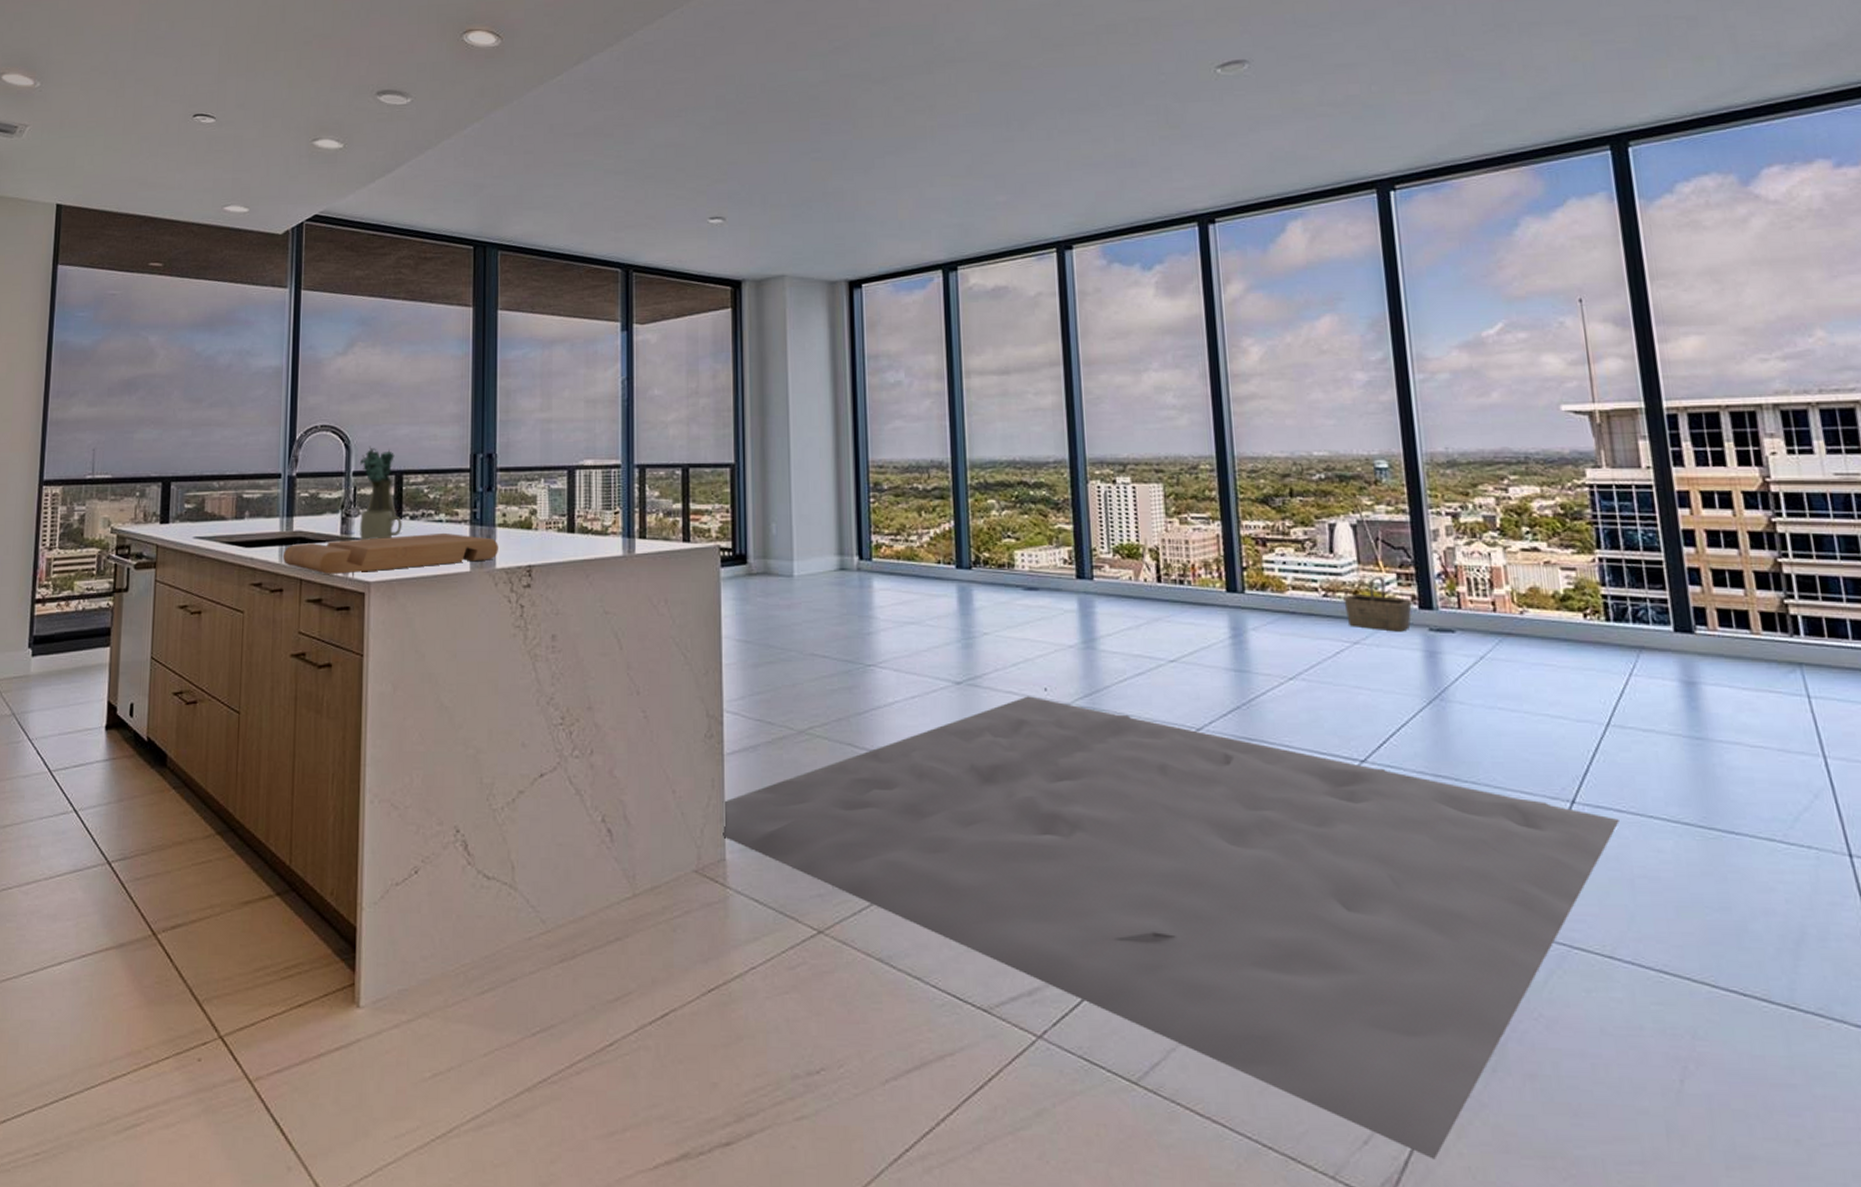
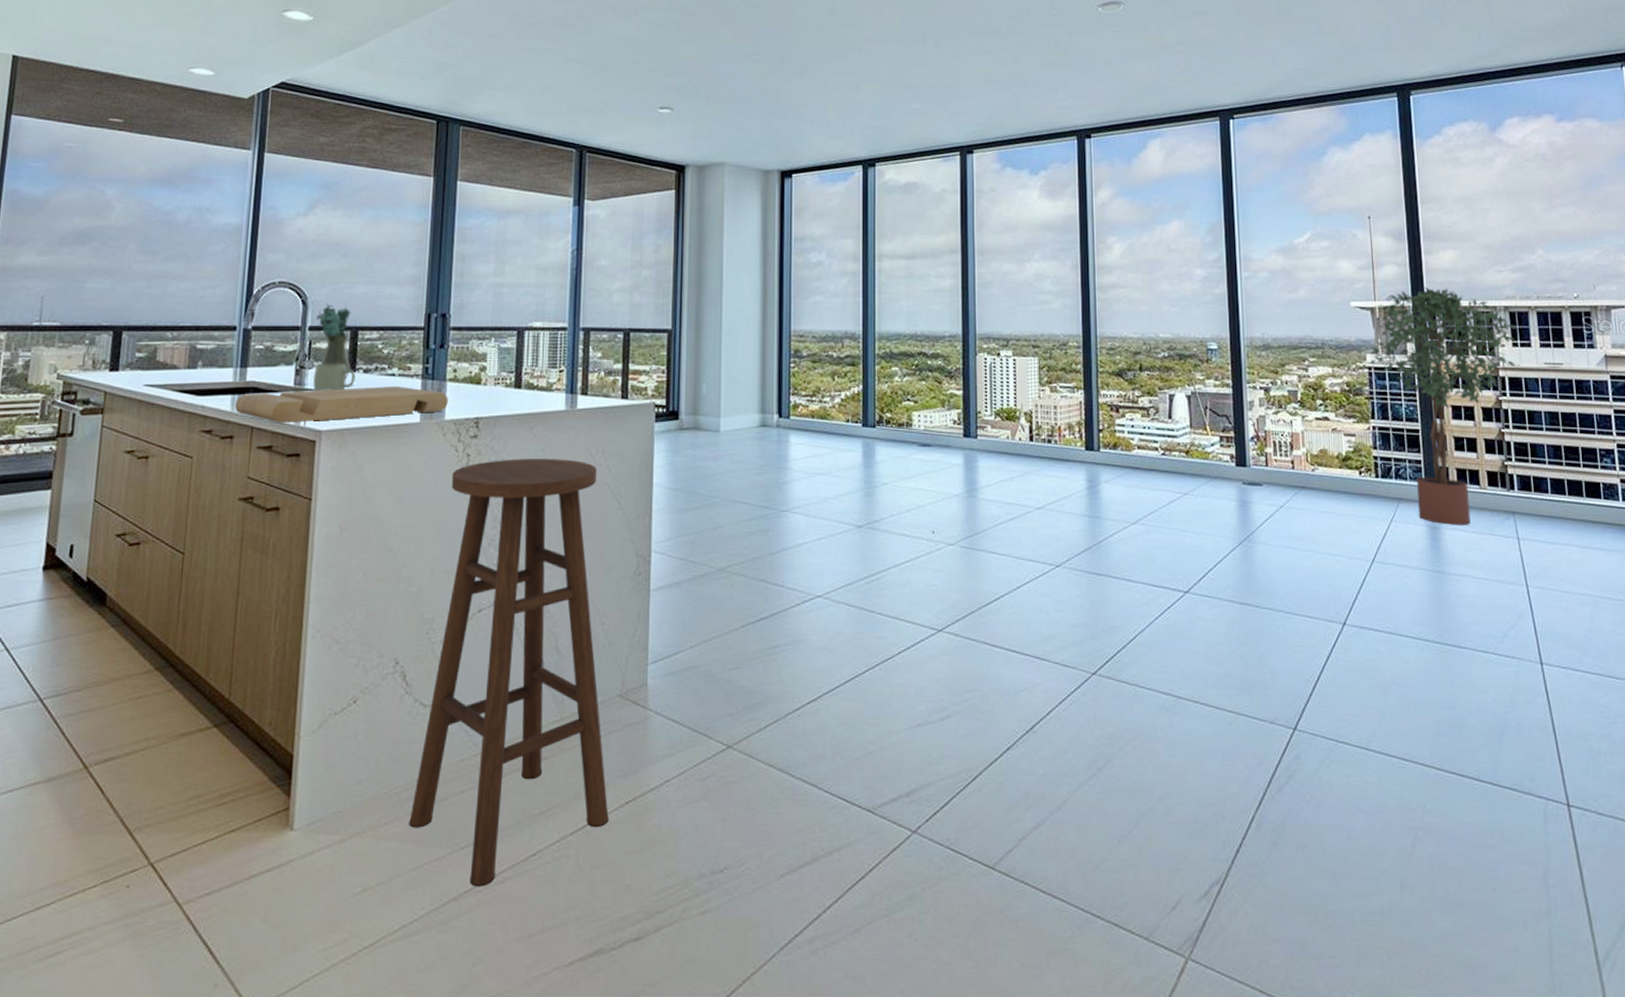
bar stool: none [477,609,690,1077] -> present [409,459,609,887]
area rug: present [721,696,1619,1160] -> none [644,538,1378,919]
basket: present [1343,576,1413,632] -> none [1178,439,1231,485]
potted tree: none [1591,383,1800,680] -> present [1370,287,1521,525]

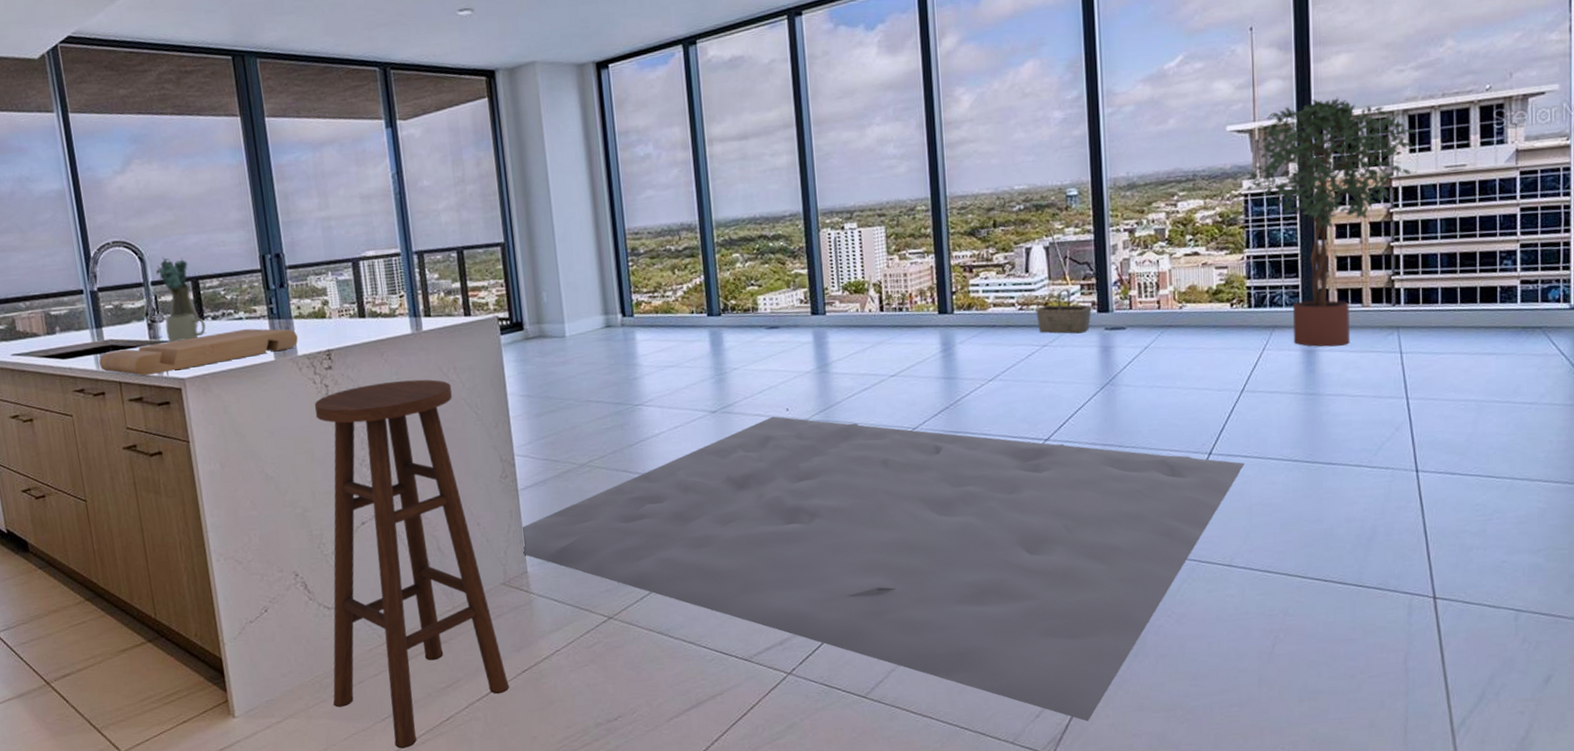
area rug: none [644,538,1378,919] -> present [520,416,1245,722]
basket: none [1178,439,1231,485] -> present [1036,289,1093,334]

